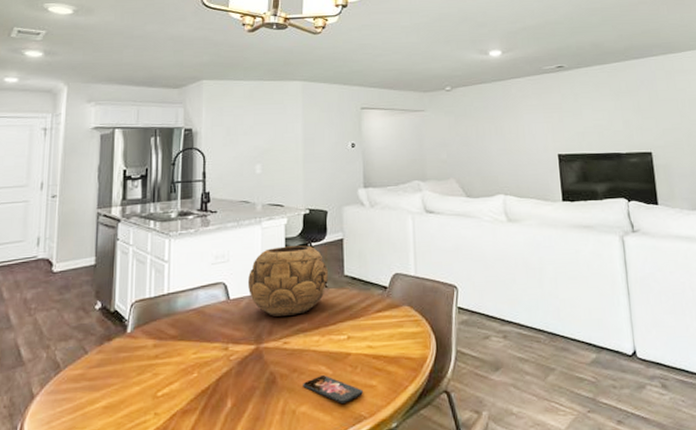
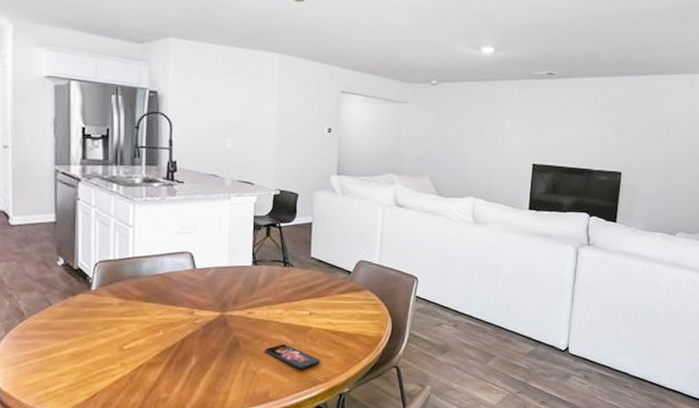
decorative bowl: present [248,245,329,316] -> none [215,223,296,289]

